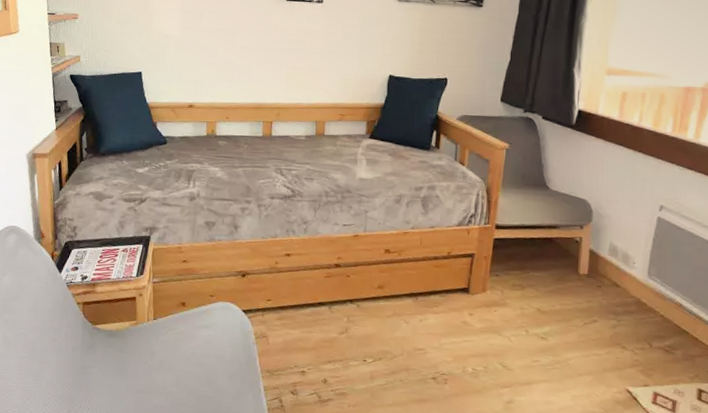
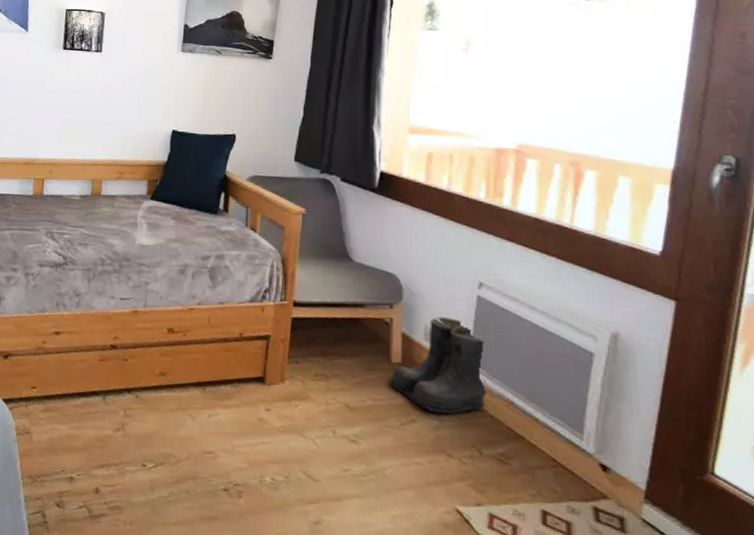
boots: none [576,235,661,315] -> present [389,316,488,414]

